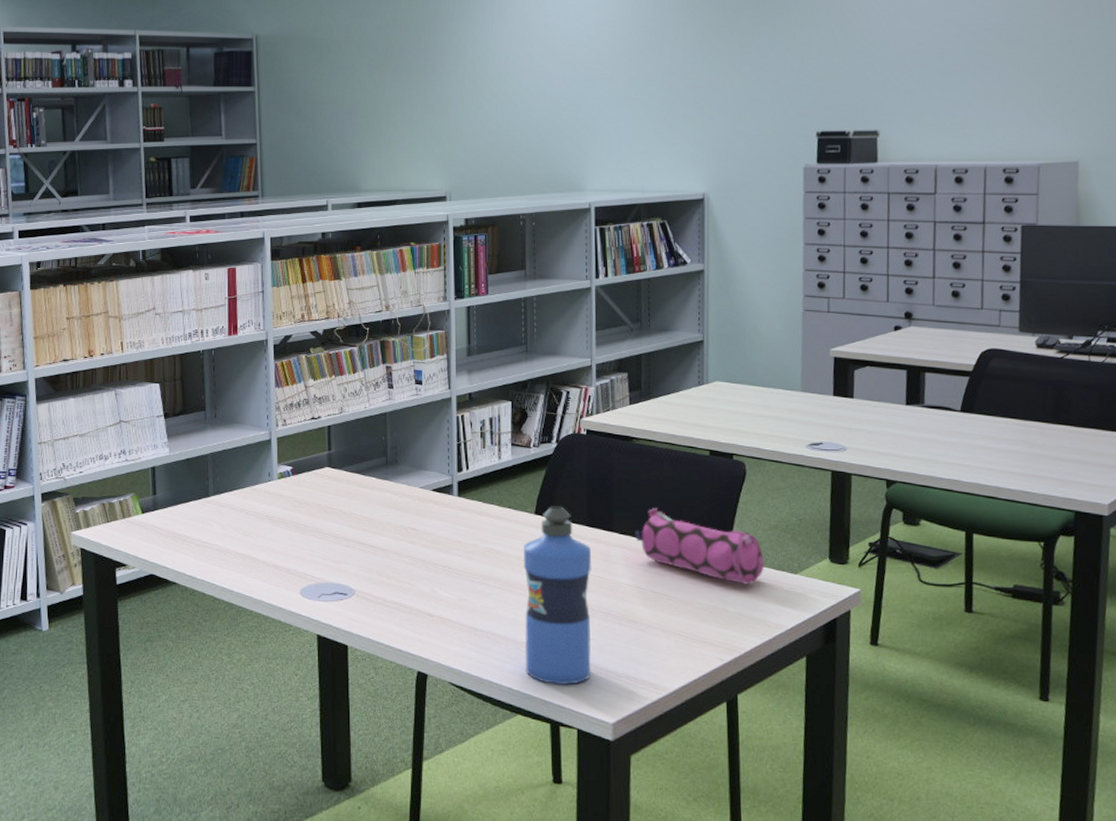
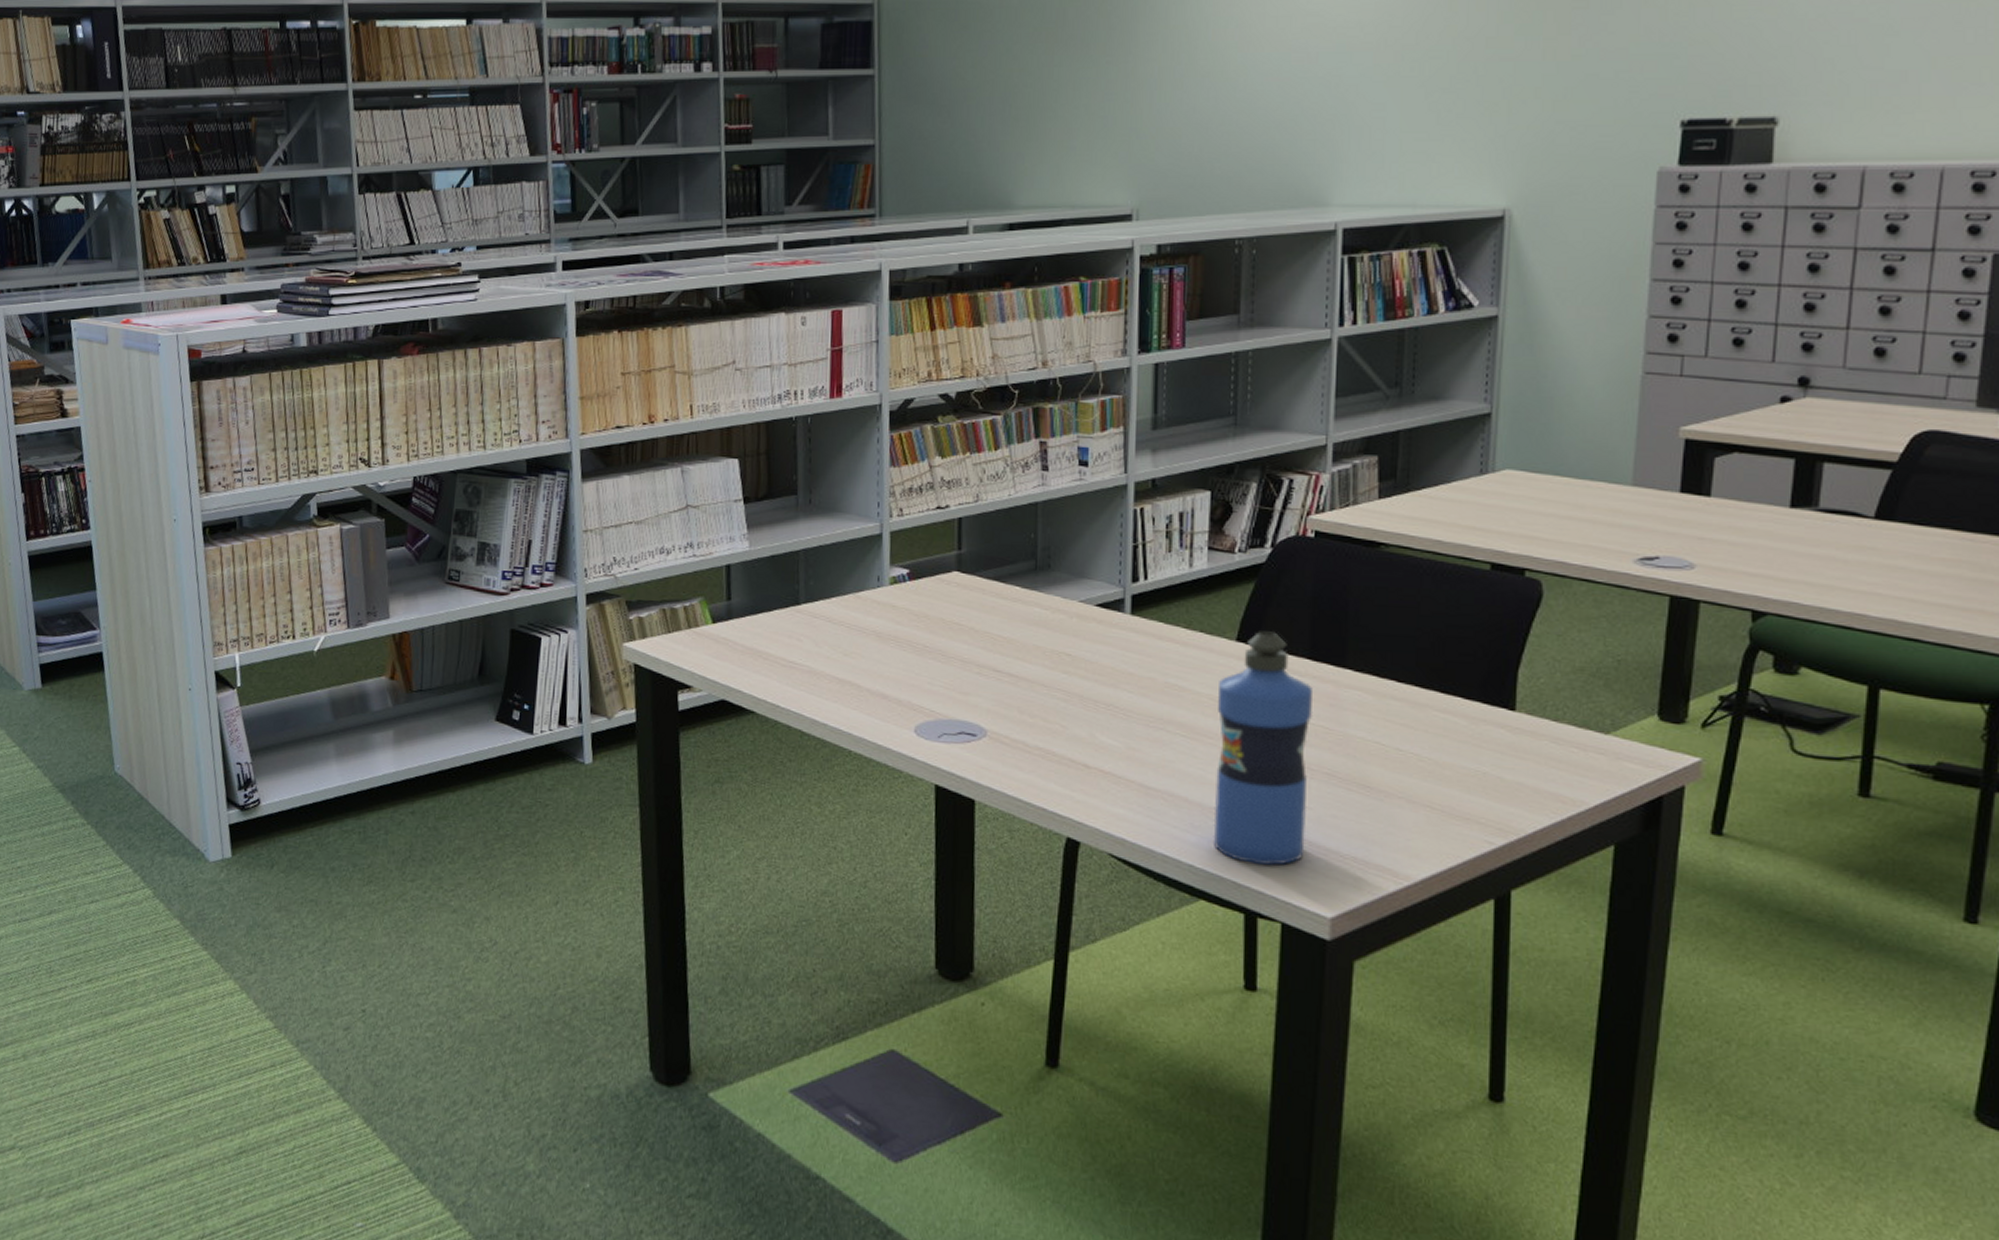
pencil case: present [635,508,765,585] -> none [1376,638,1562,746]

